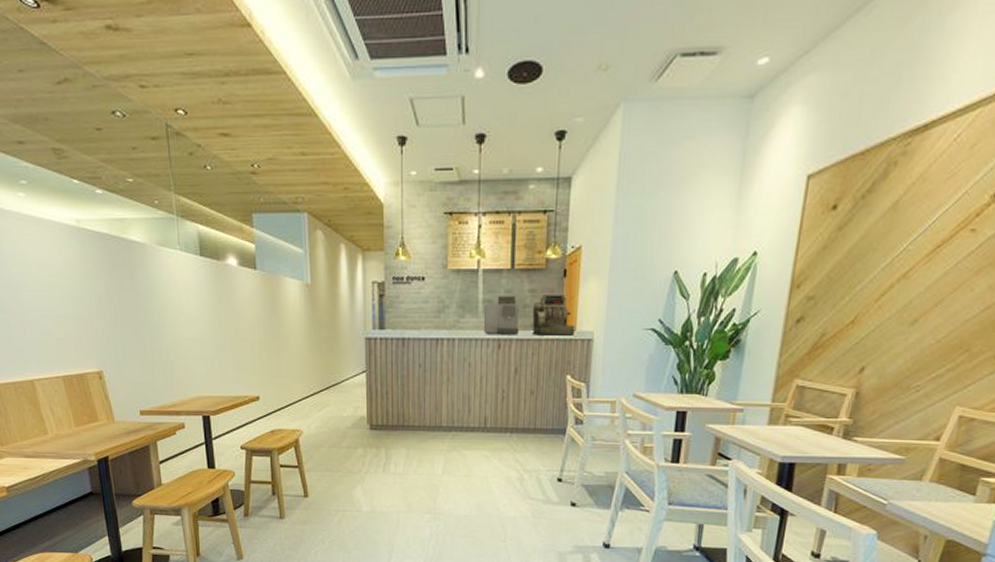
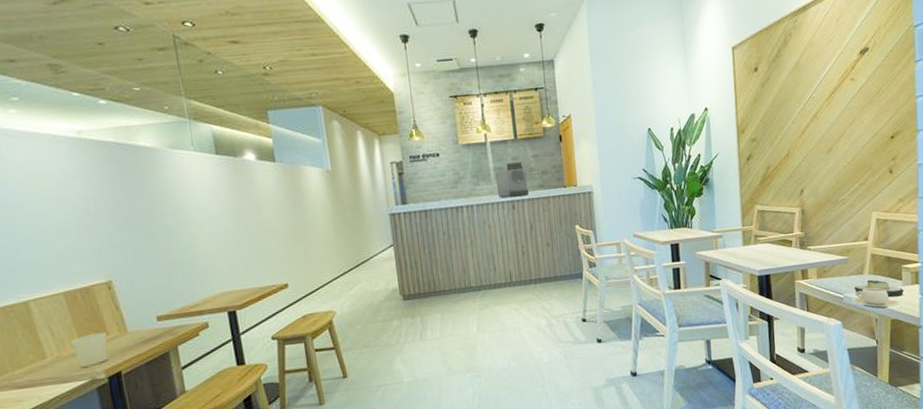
dixie cup: none [67,417,98,448] -> present [70,331,109,368]
cash register: present [532,295,575,336] -> none [537,157,577,194]
teacup: none [896,498,966,525] -> present [851,287,901,309]
cake slice: none [904,488,976,514] -> present [854,279,905,297]

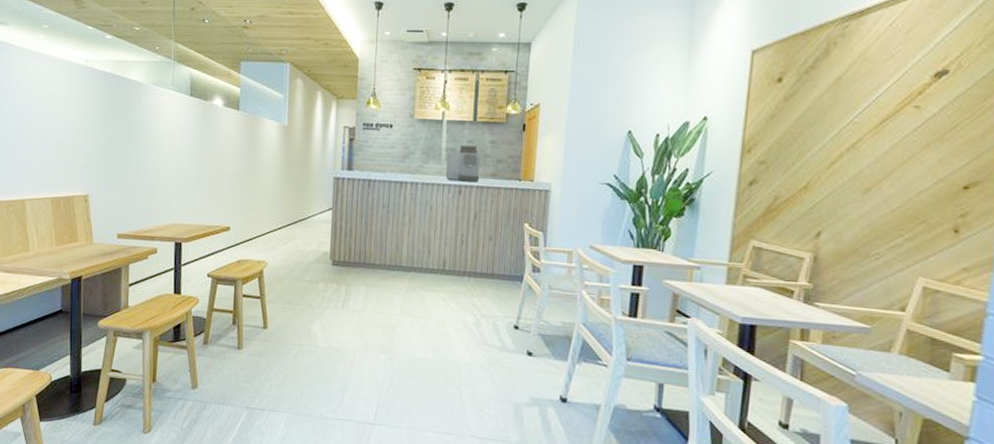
dixie cup: present [70,331,109,368] -> none [49,237,76,267]
teacup: present [851,287,901,309] -> none [866,370,943,404]
cake slice: present [854,279,905,297] -> none [874,360,951,392]

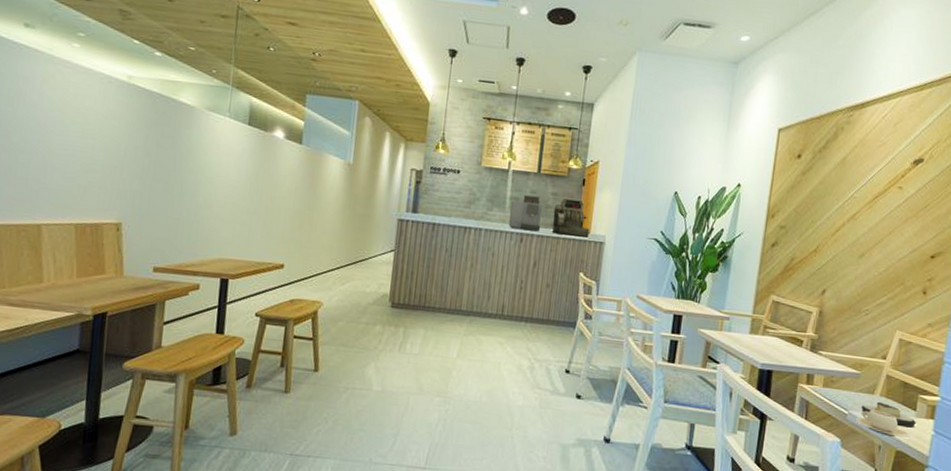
cash register: none [492,146,533,186] -> present [552,198,590,238]
teacup: none [866,370,943,404] -> present [855,410,911,438]
cake slice: none [874,360,951,392] -> present [861,401,917,428]

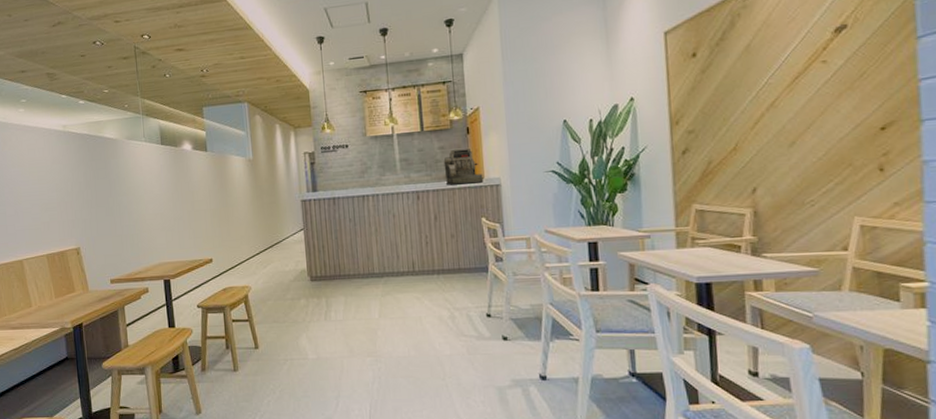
coffee machine: present [509,195,542,232] -> none [402,154,435,189]
teacup: present [855,410,911,438] -> none [823,307,899,334]
cake slice: present [861,401,917,428] -> none [828,297,904,322]

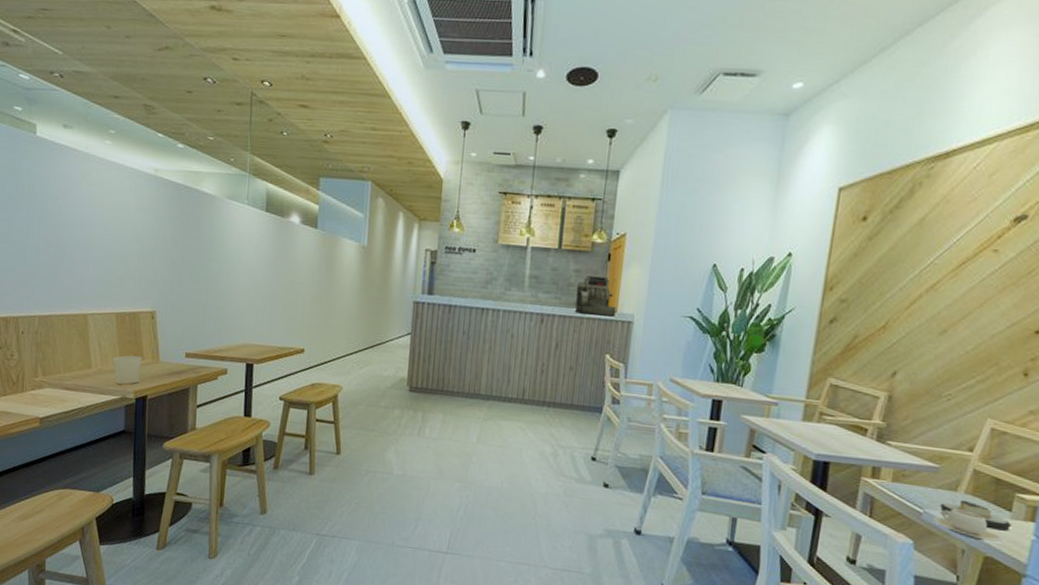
dixie cup: none [49,289,75,318] -> present [113,355,142,385]
teacup: none [823,307,899,334] -> present [932,509,1004,542]
cake slice: none [828,297,904,322] -> present [940,499,1013,531]

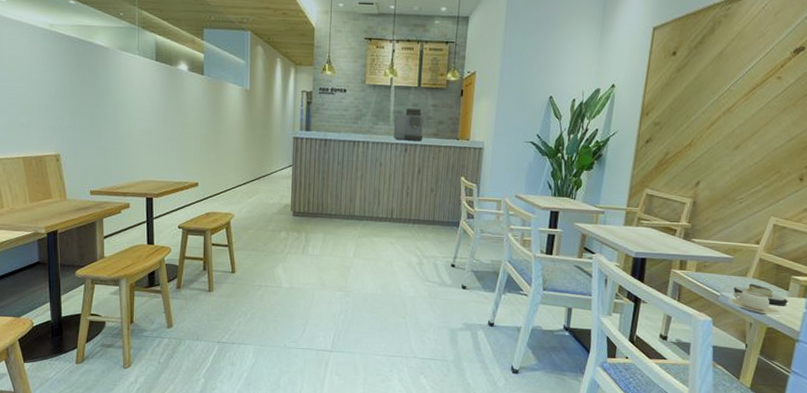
dixie cup: present [113,355,142,385] -> none [23,194,50,222]
coffee machine: none [528,273,564,312] -> present [394,108,424,141]
cash register: present [575,275,617,317] -> none [434,109,469,144]

